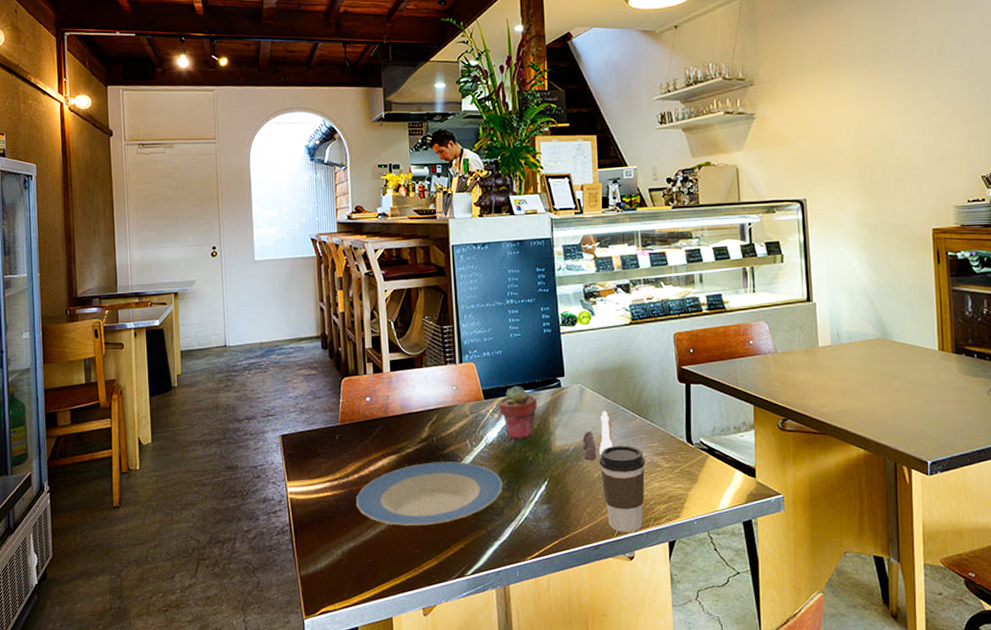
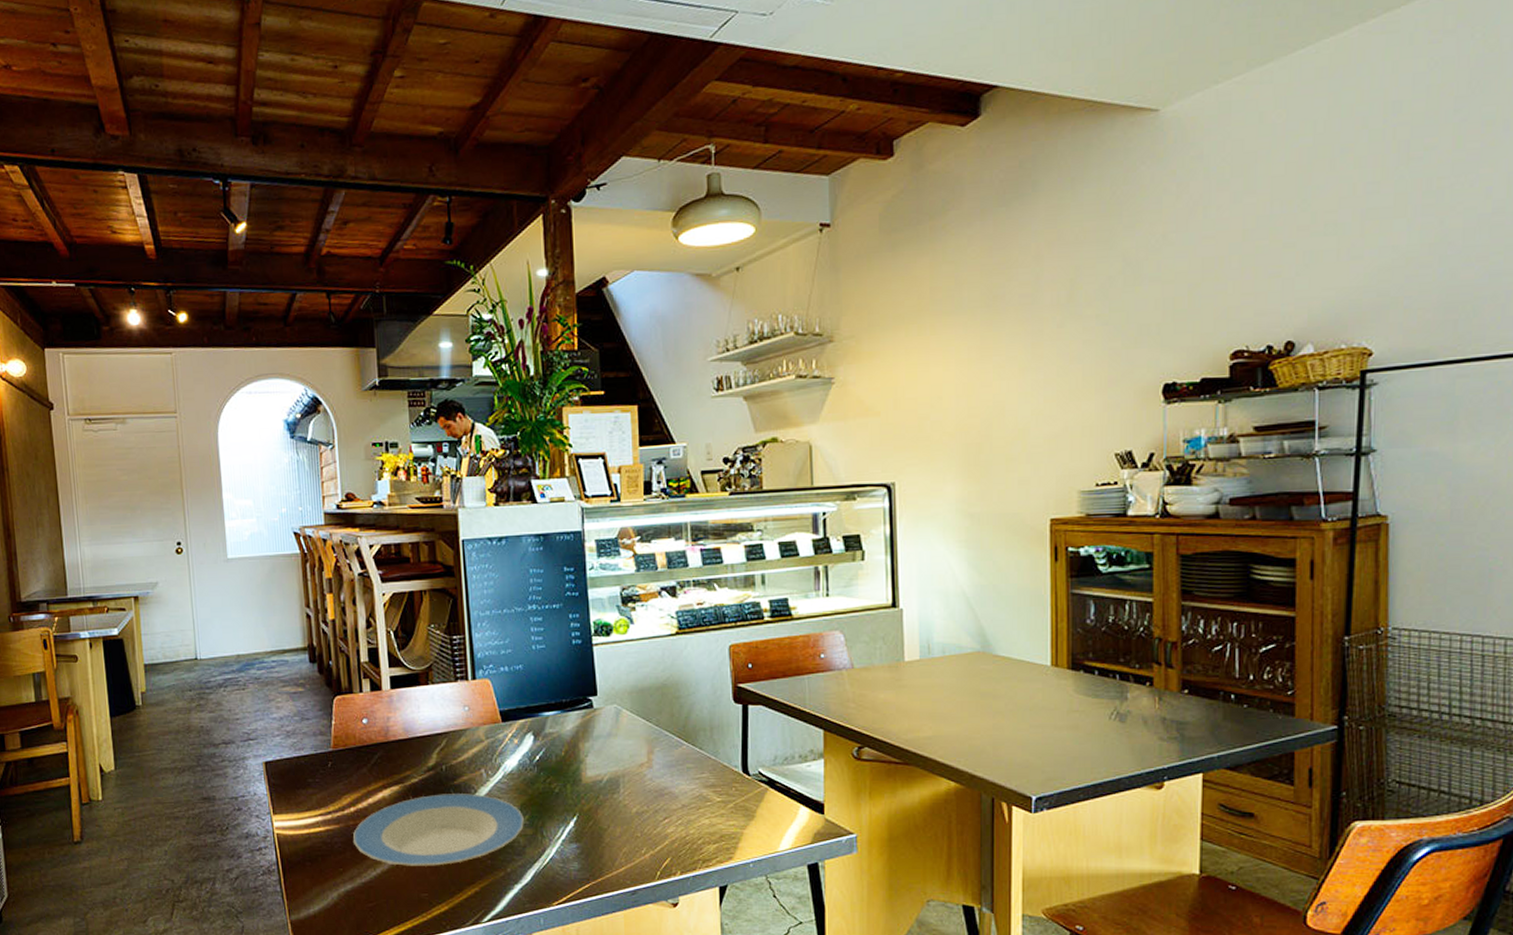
potted succulent: present [499,386,537,440] -> none [519,706,564,769]
salt and pepper shaker set: present [583,410,613,460] -> none [618,735,654,792]
coffee cup: present [599,445,645,532] -> none [638,776,693,876]

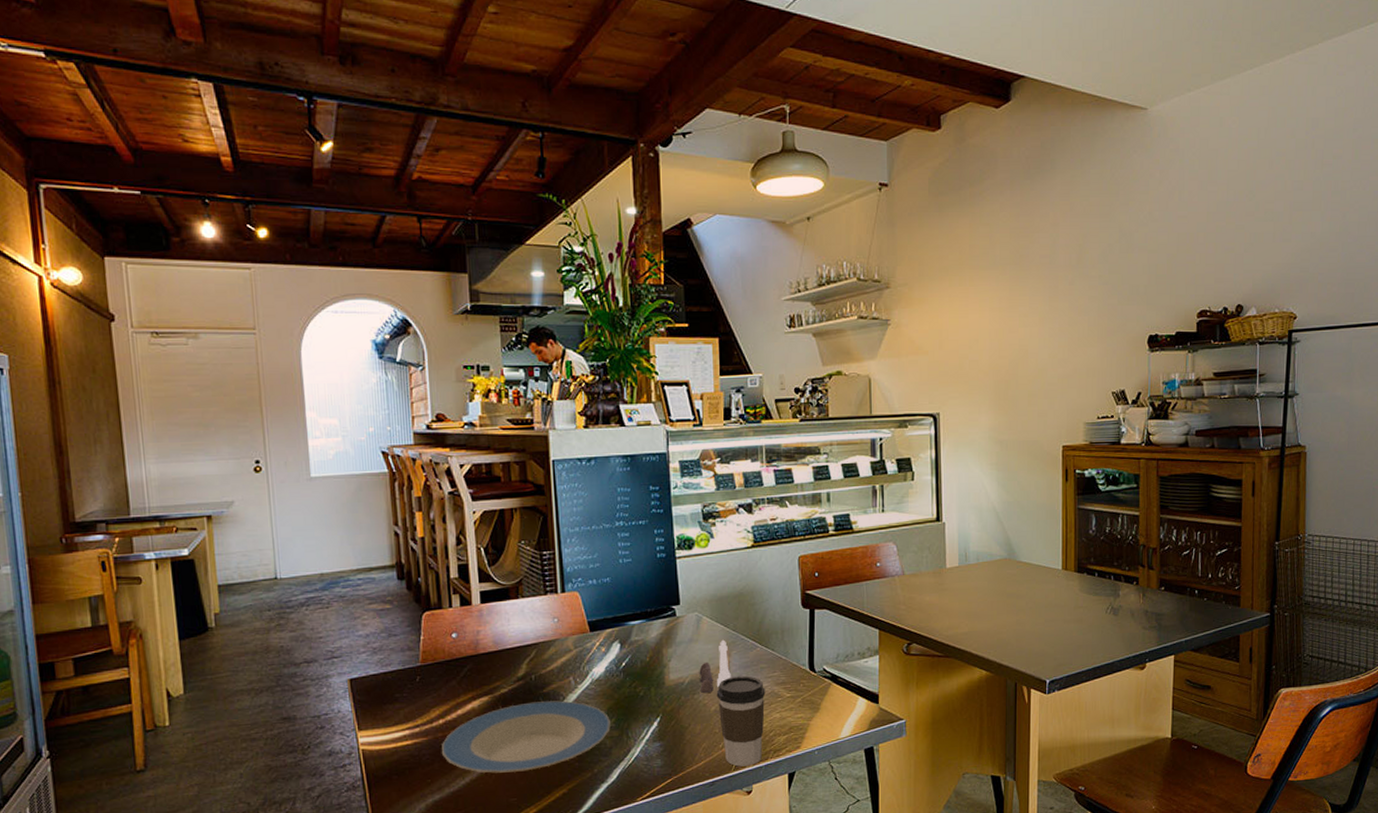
salt and pepper shaker set: none [618,735,654,792] -> present [699,639,731,693]
coffee cup: none [638,776,693,876] -> present [716,675,766,767]

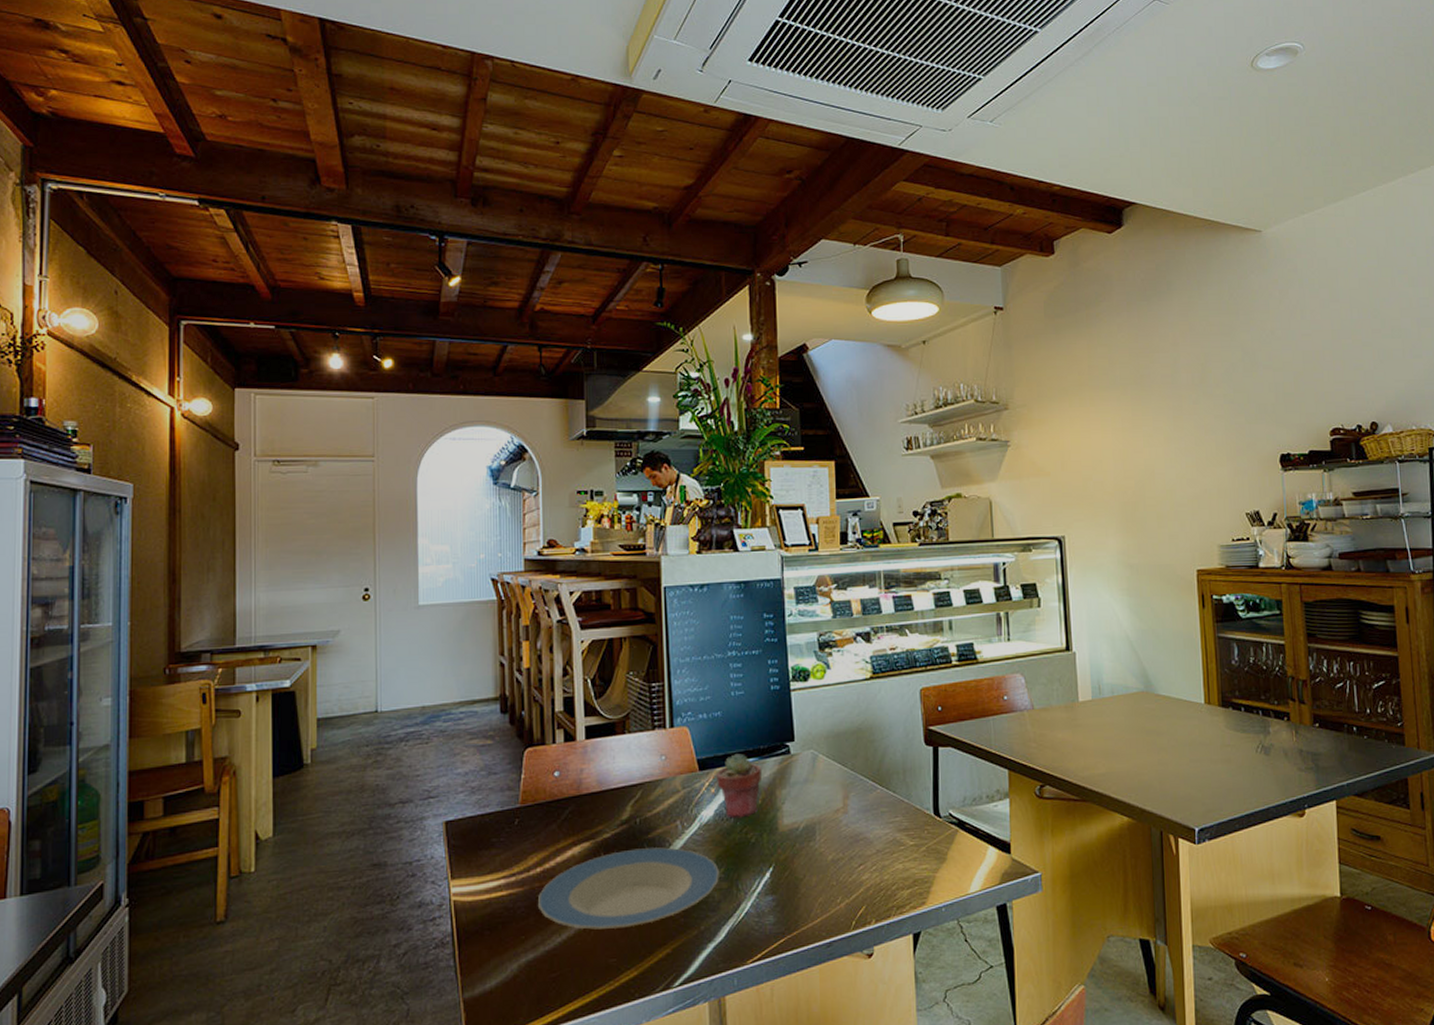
potted succulent: none [607,616,649,675] -> present [717,754,761,819]
salt and pepper shaker set: present [699,639,731,693] -> none [815,780,849,840]
coffee cup: present [716,675,766,767] -> none [833,820,887,925]

